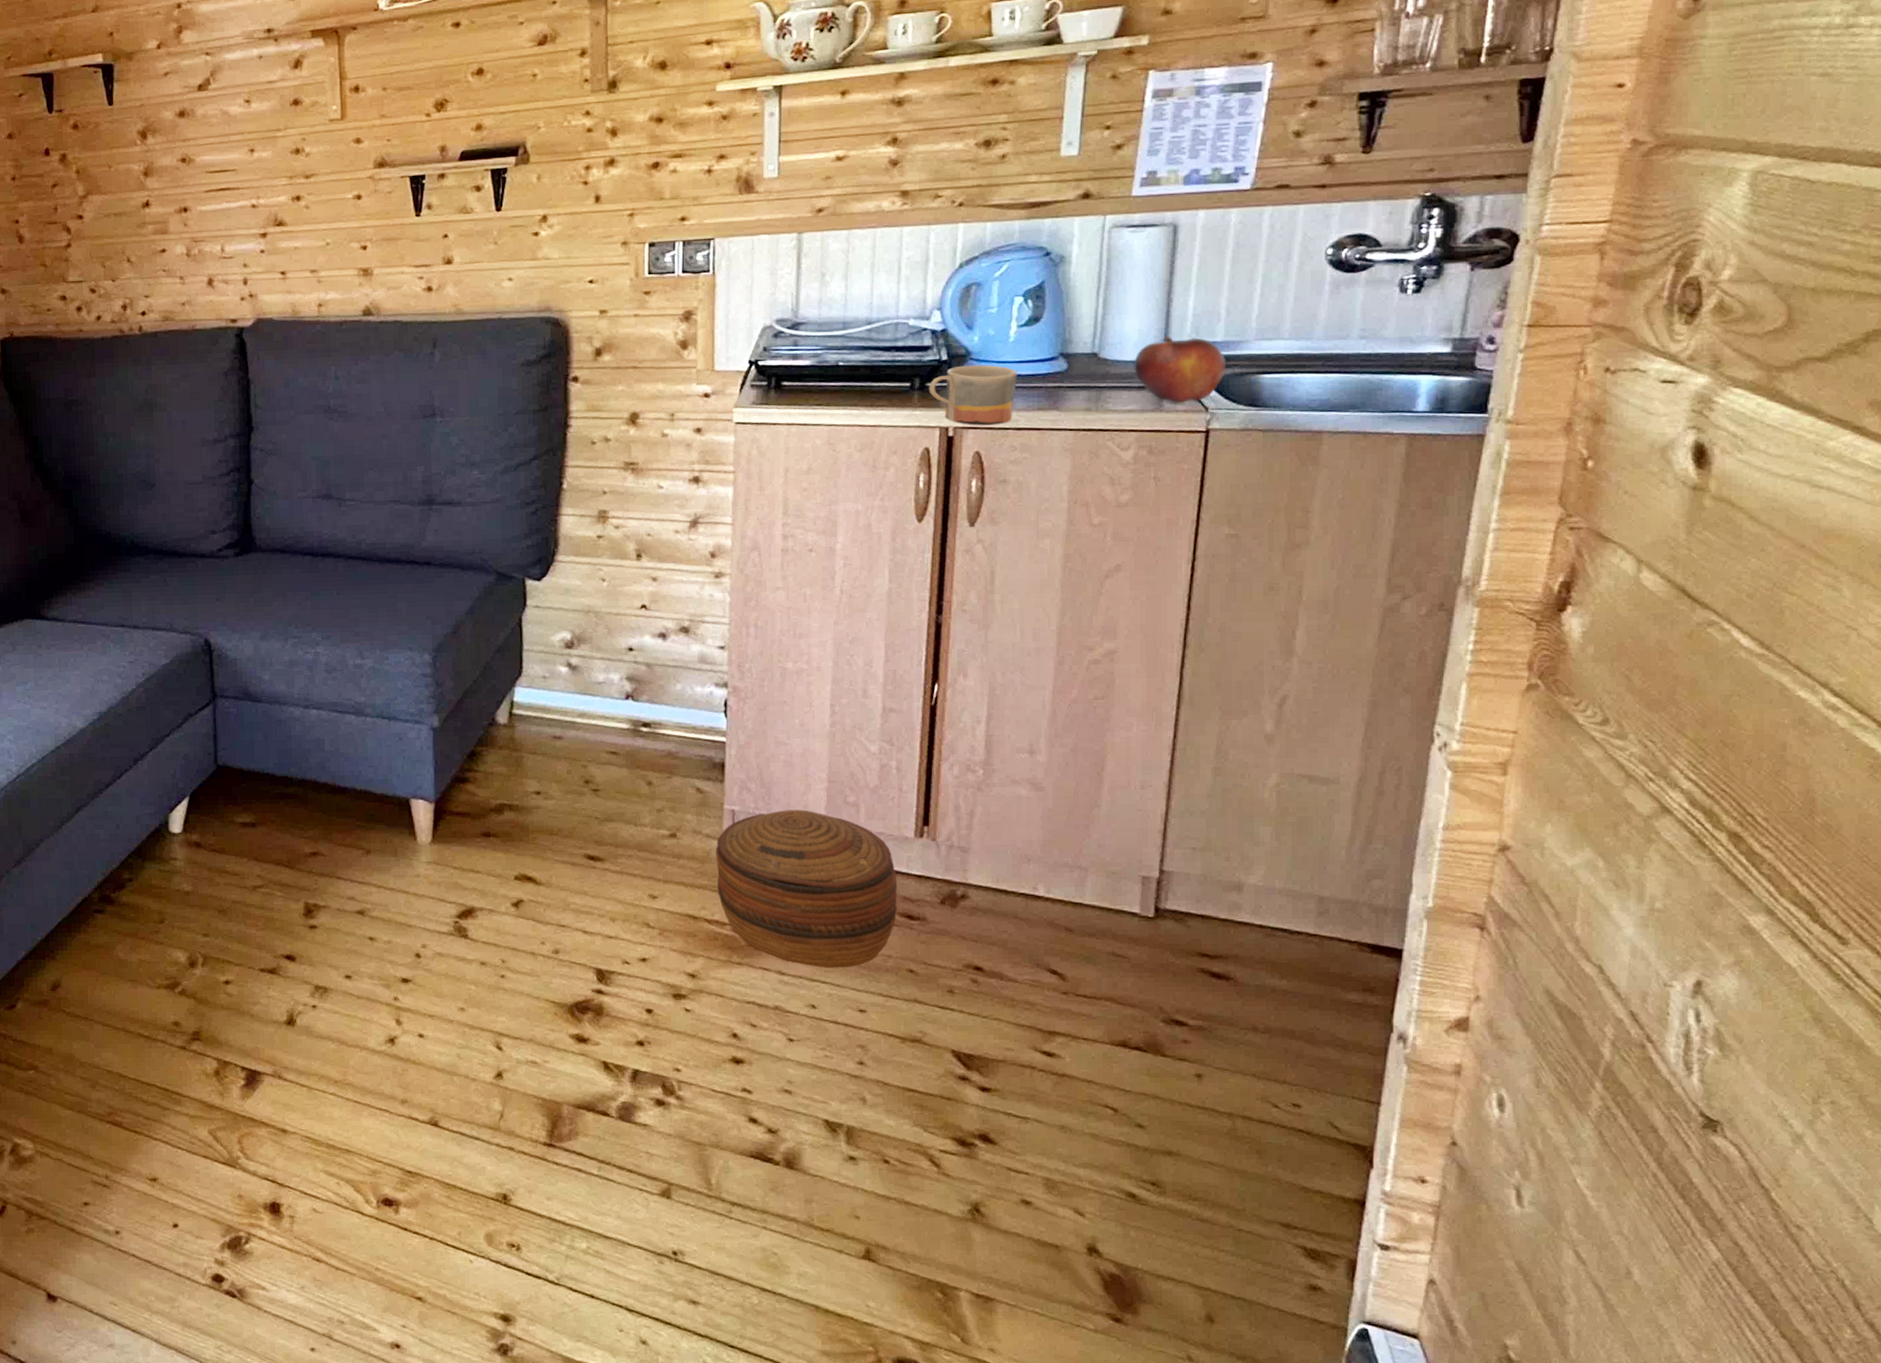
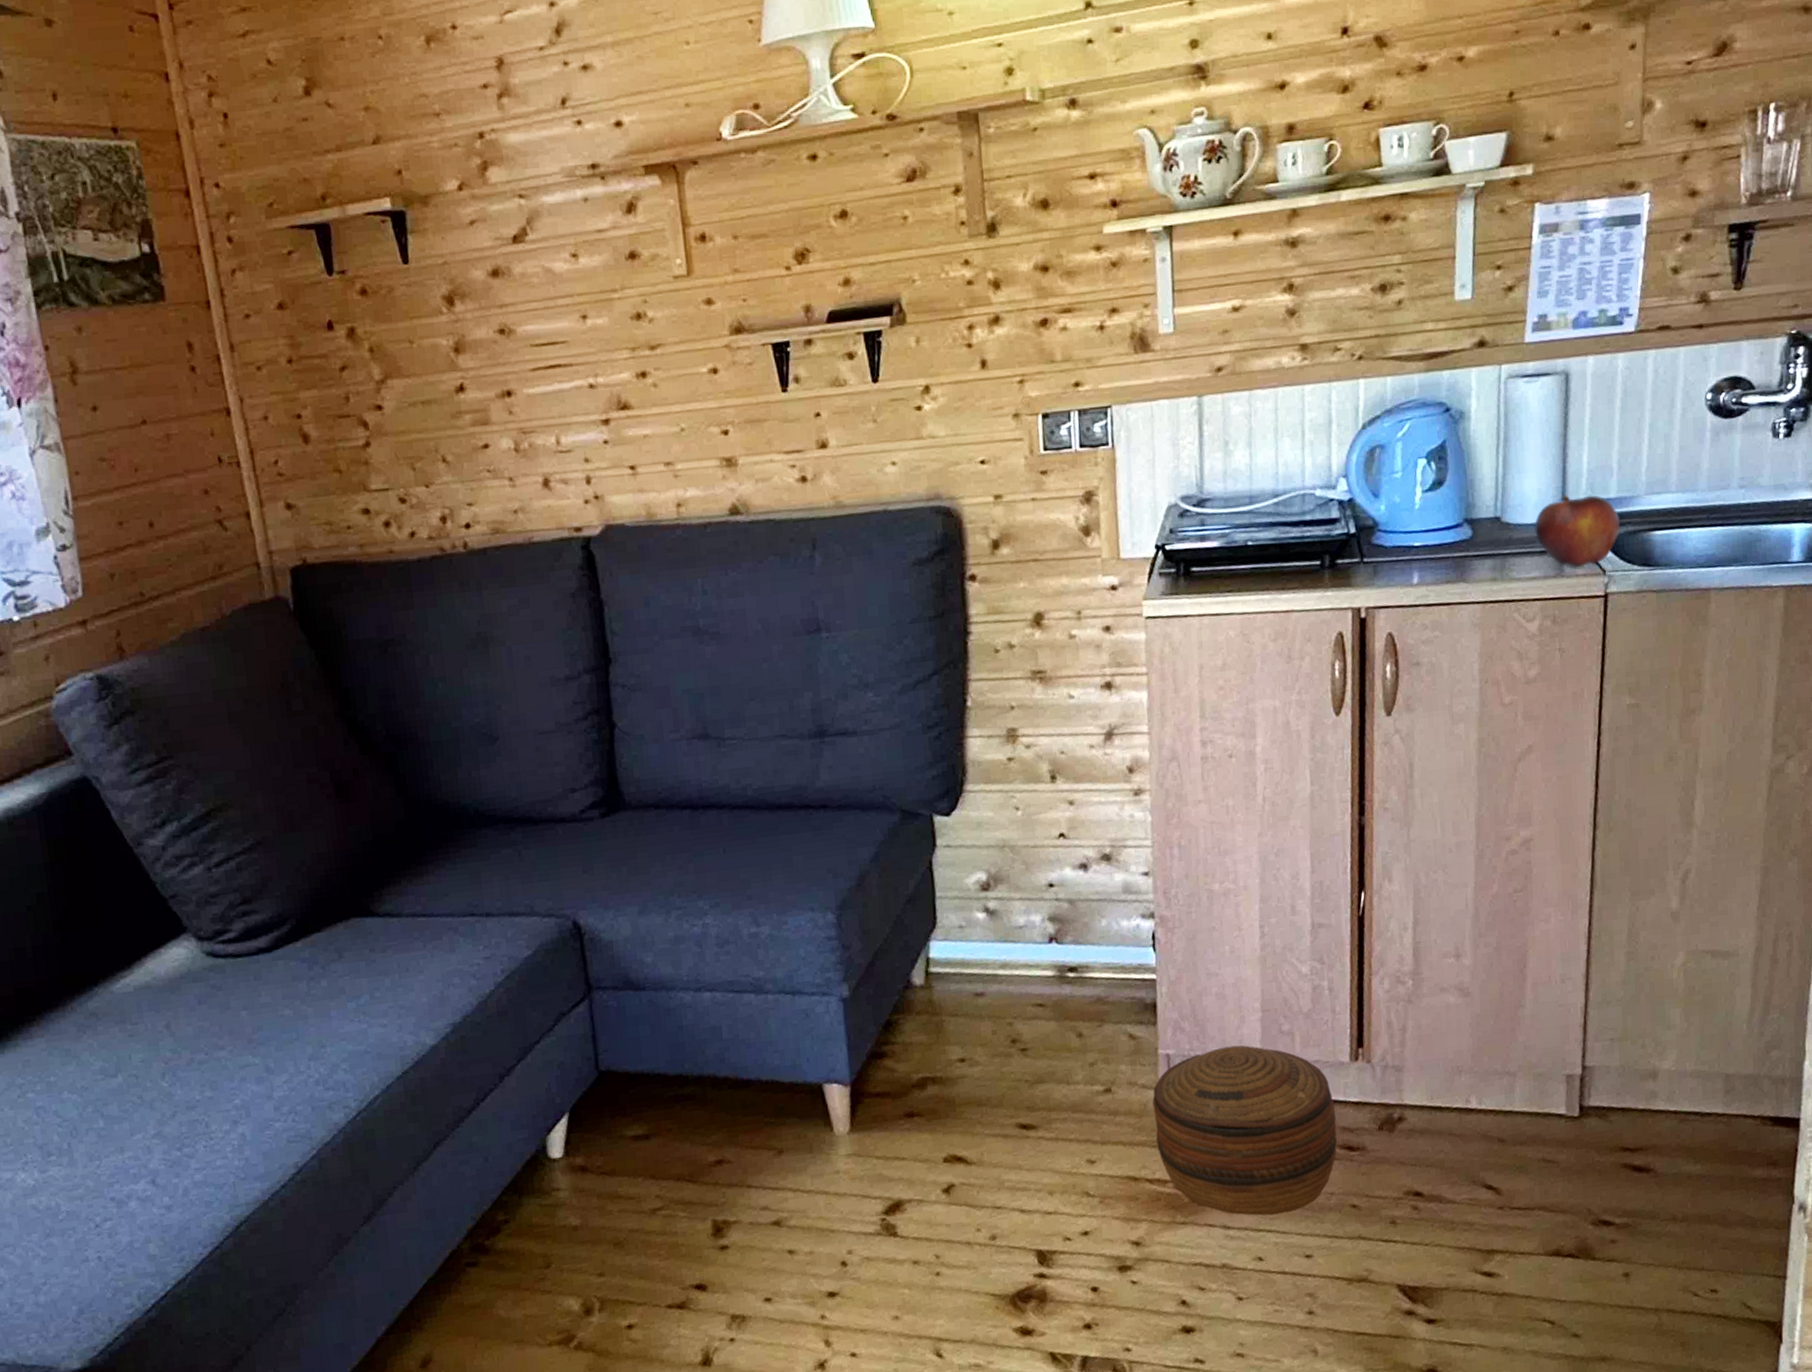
mug: present [928,364,1017,426] -> none [1339,535,1425,605]

